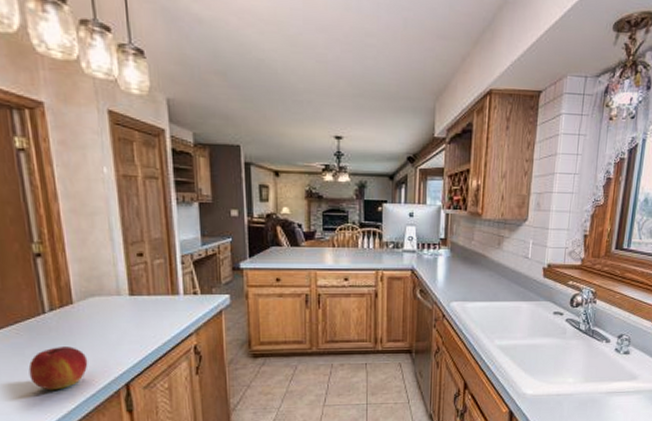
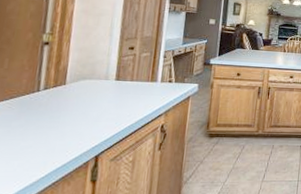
apple: present [28,347,88,391] -> none [9,121,67,160]

